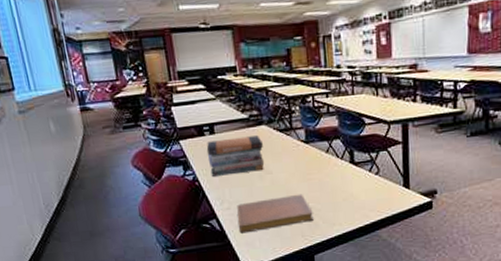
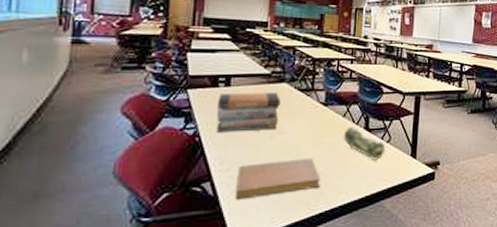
pencil case: none [329,162,375,193] -> present [343,127,386,160]

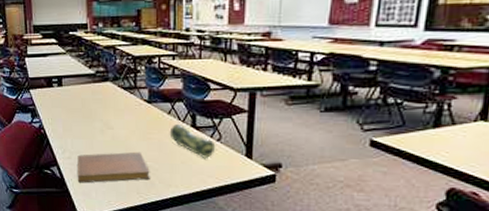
book stack: present [216,92,281,132] -> none [53,91,107,126]

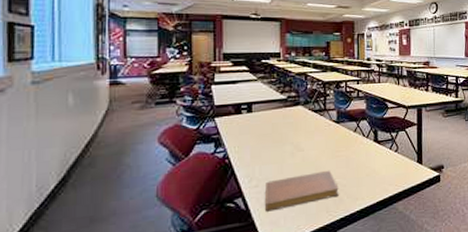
pencil case: present [169,124,216,158] -> none [355,140,394,169]

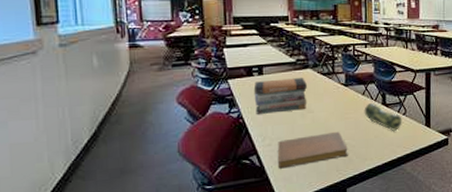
book stack: none [241,115,298,154] -> present [253,78,307,114]
pencil case: none [355,140,394,169] -> present [364,103,403,131]

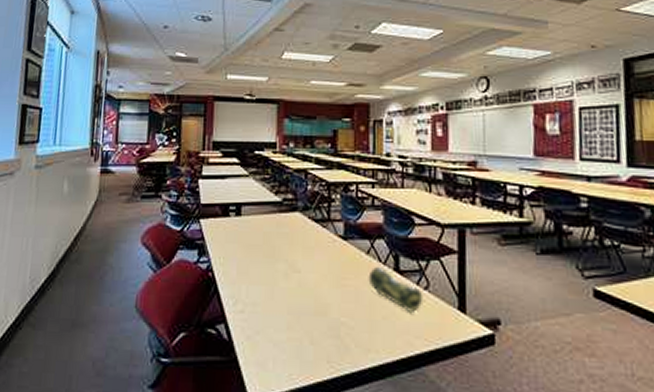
book stack: present [253,78,307,114] -> none [228,223,294,268]
notebook: present [277,131,348,169] -> none [250,303,344,348]

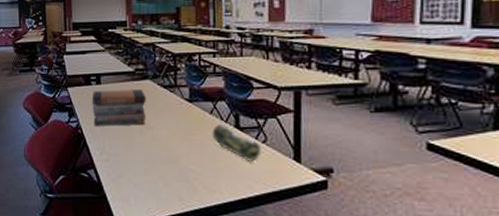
book stack: none [228,223,294,268] -> present [91,90,147,126]

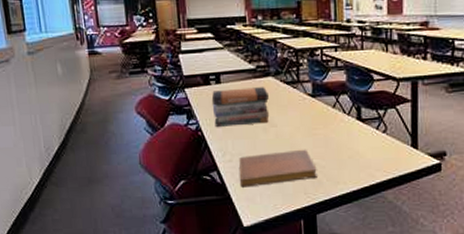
notebook: none [115,154,193,188] -> present [239,149,317,188]
pencil case: present [212,125,262,162] -> none [335,118,382,151]

